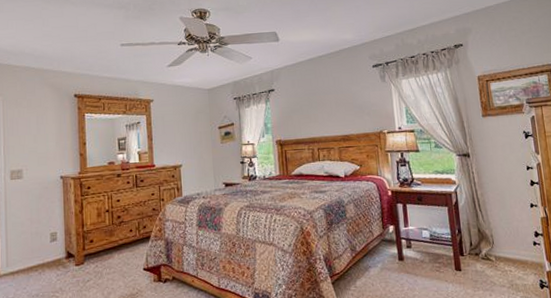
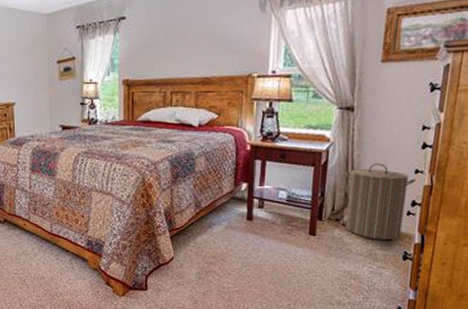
laundry hamper: none [474,200,534,271] -> present [344,163,416,241]

